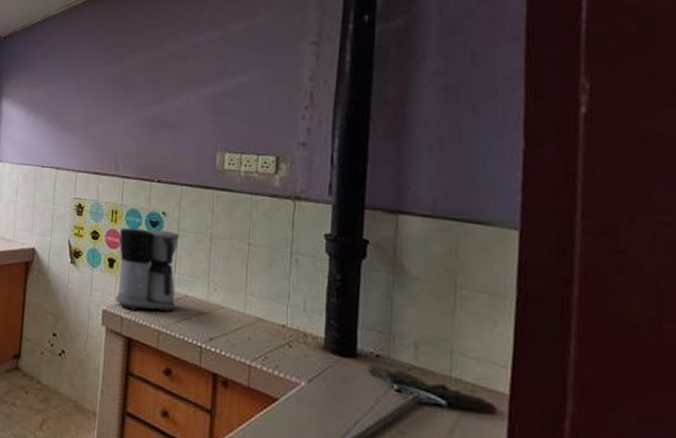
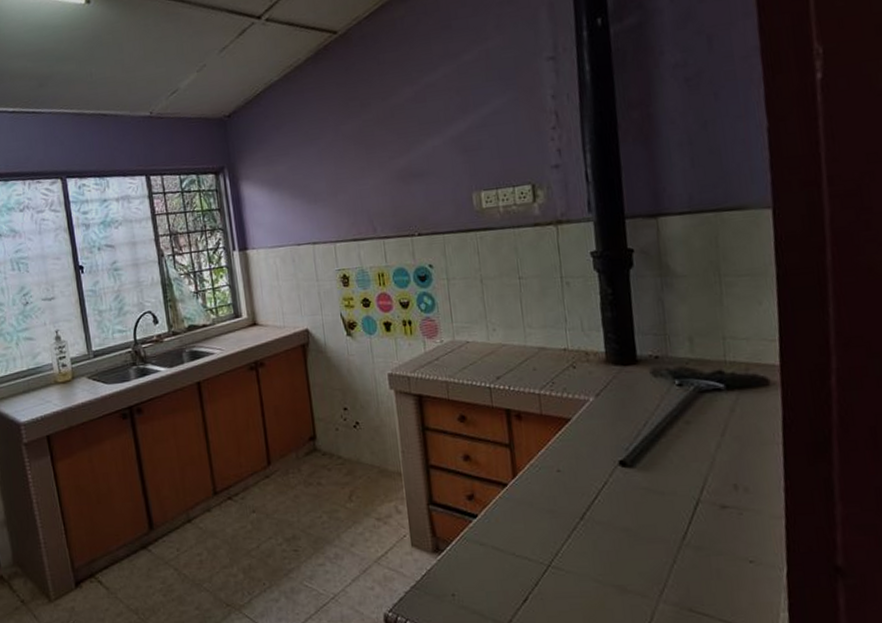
coffee maker: present [115,227,180,313] -> none [390,282,459,368]

